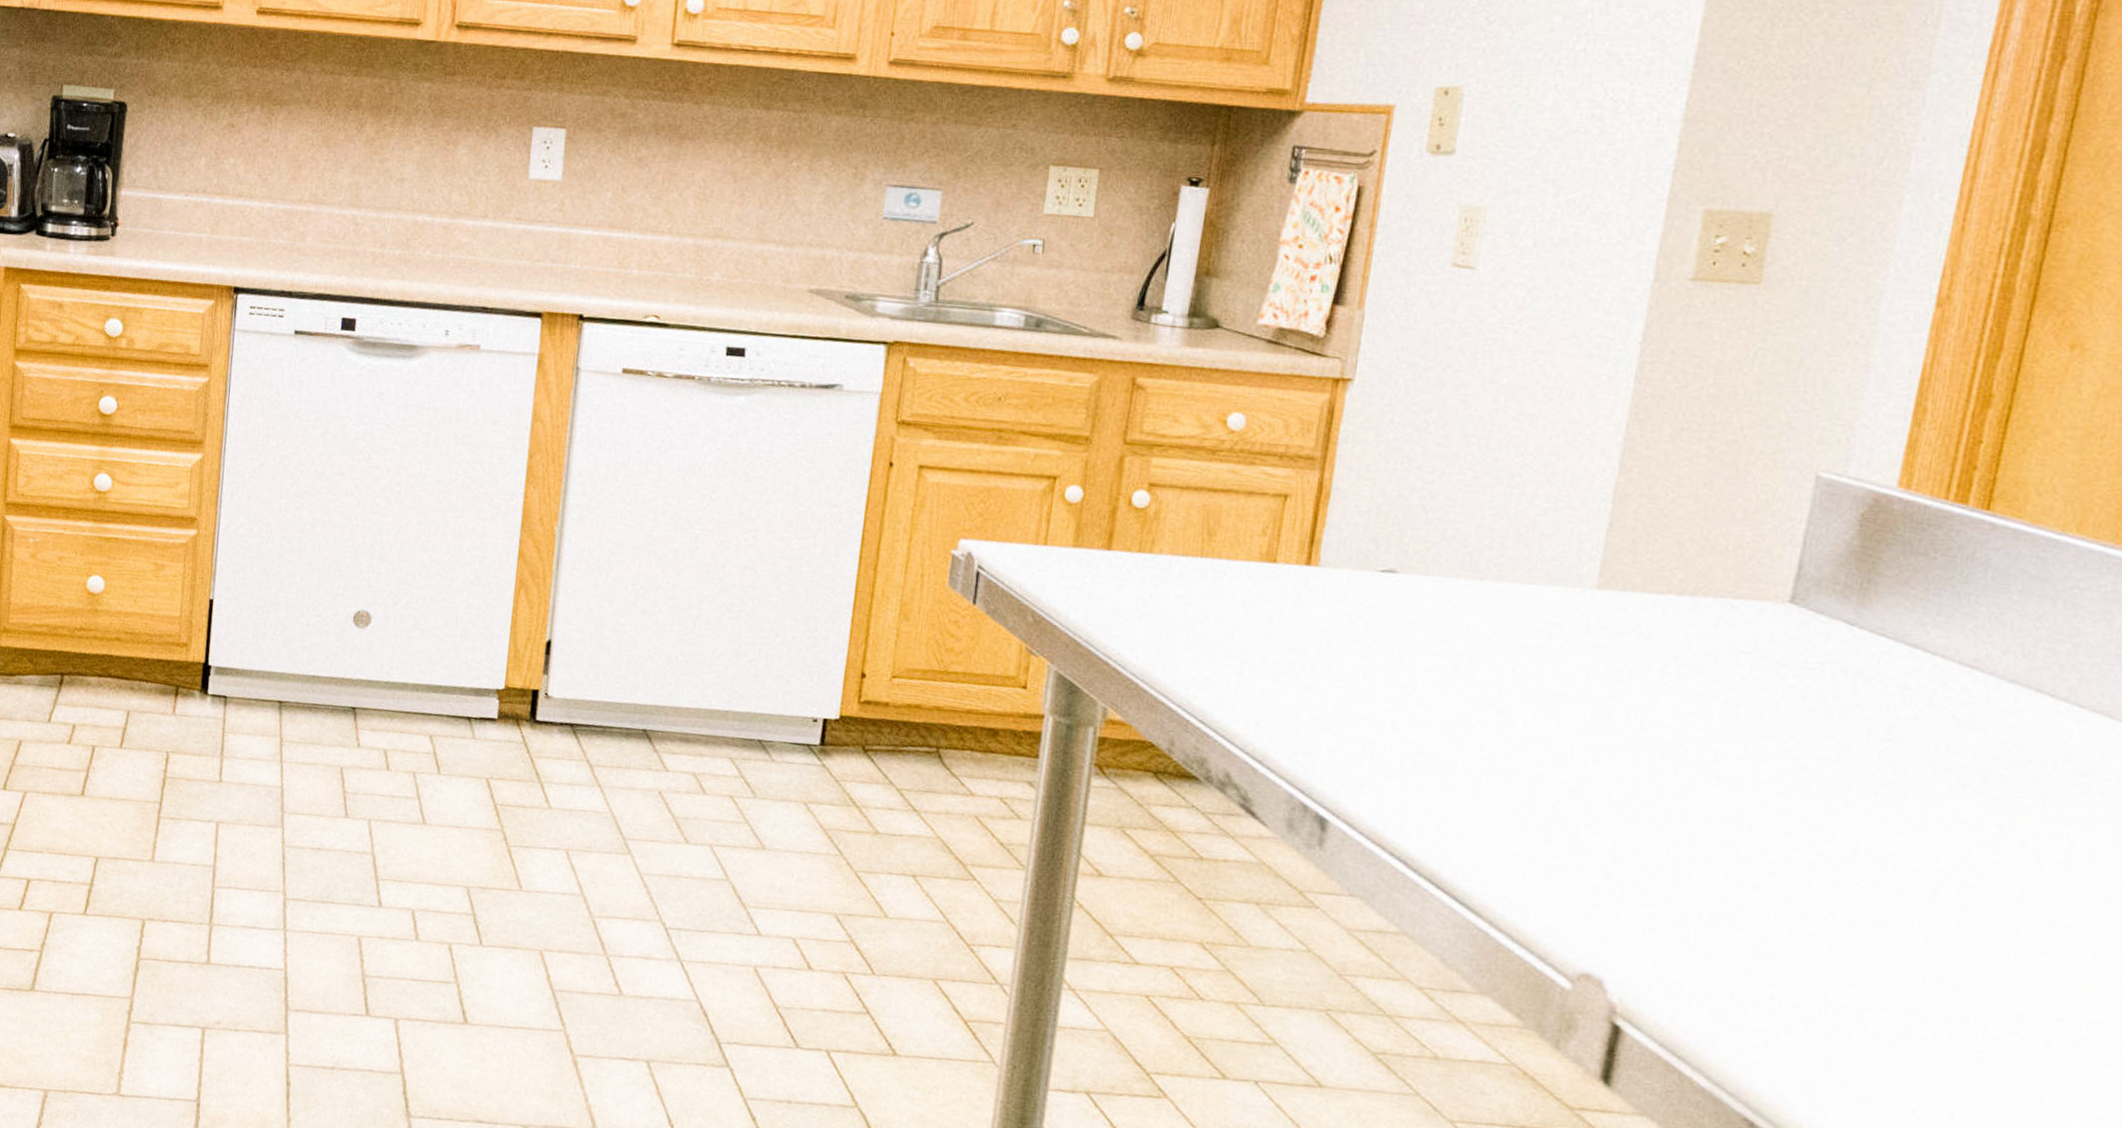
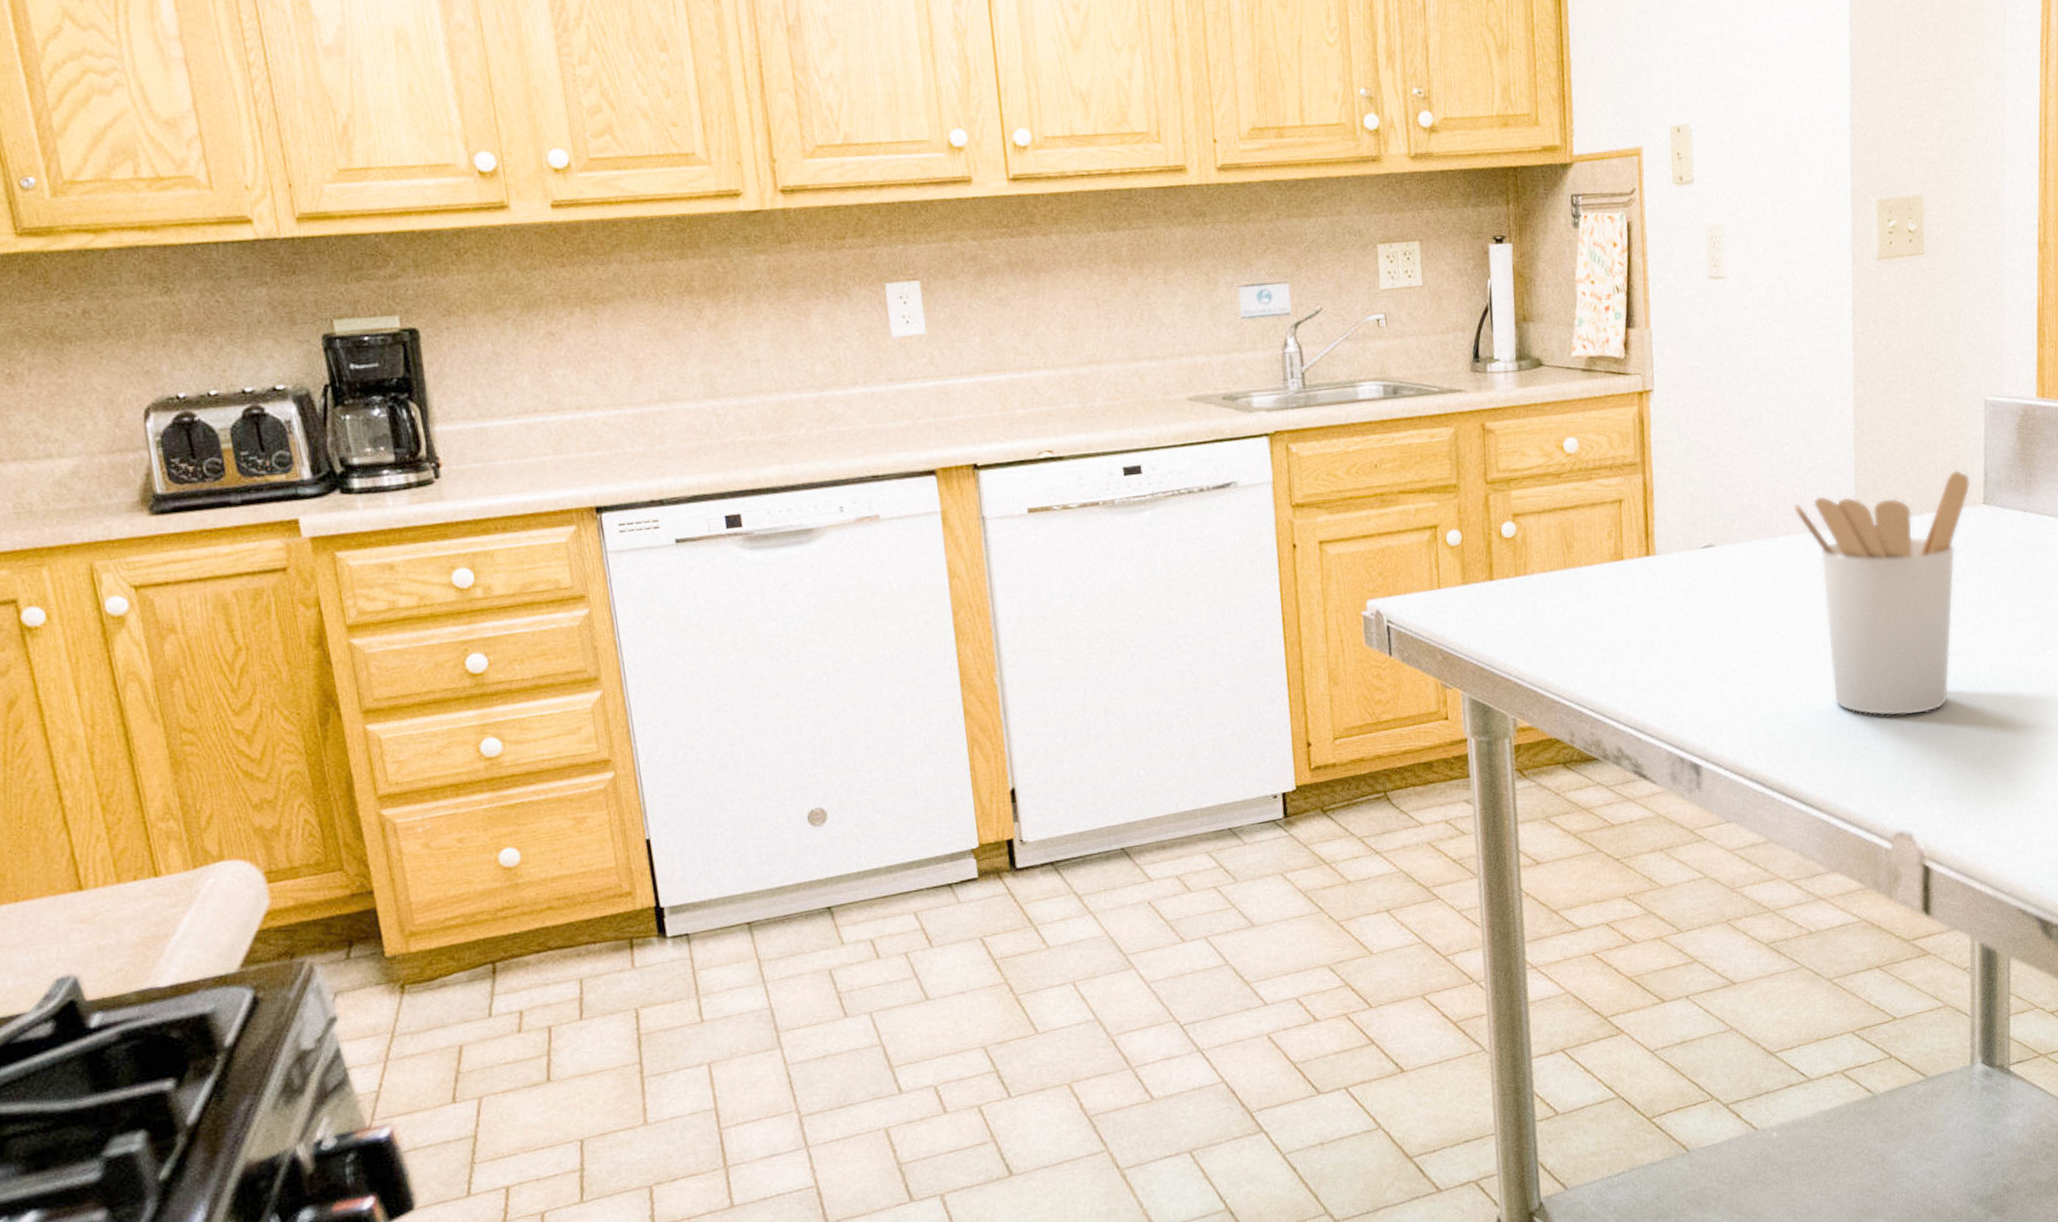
utensil holder: none [1513,543,1776,839] -> present [1793,469,1971,716]

